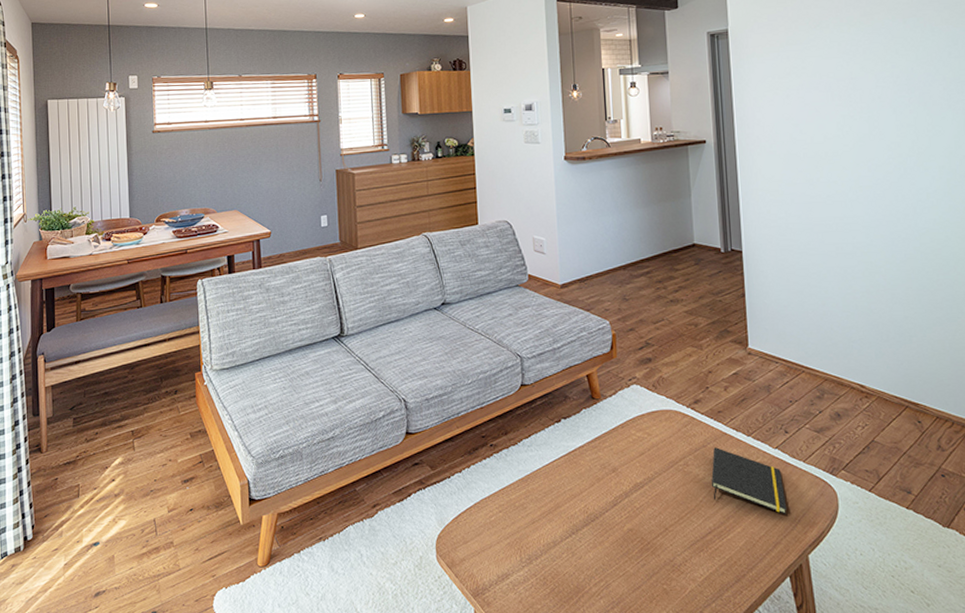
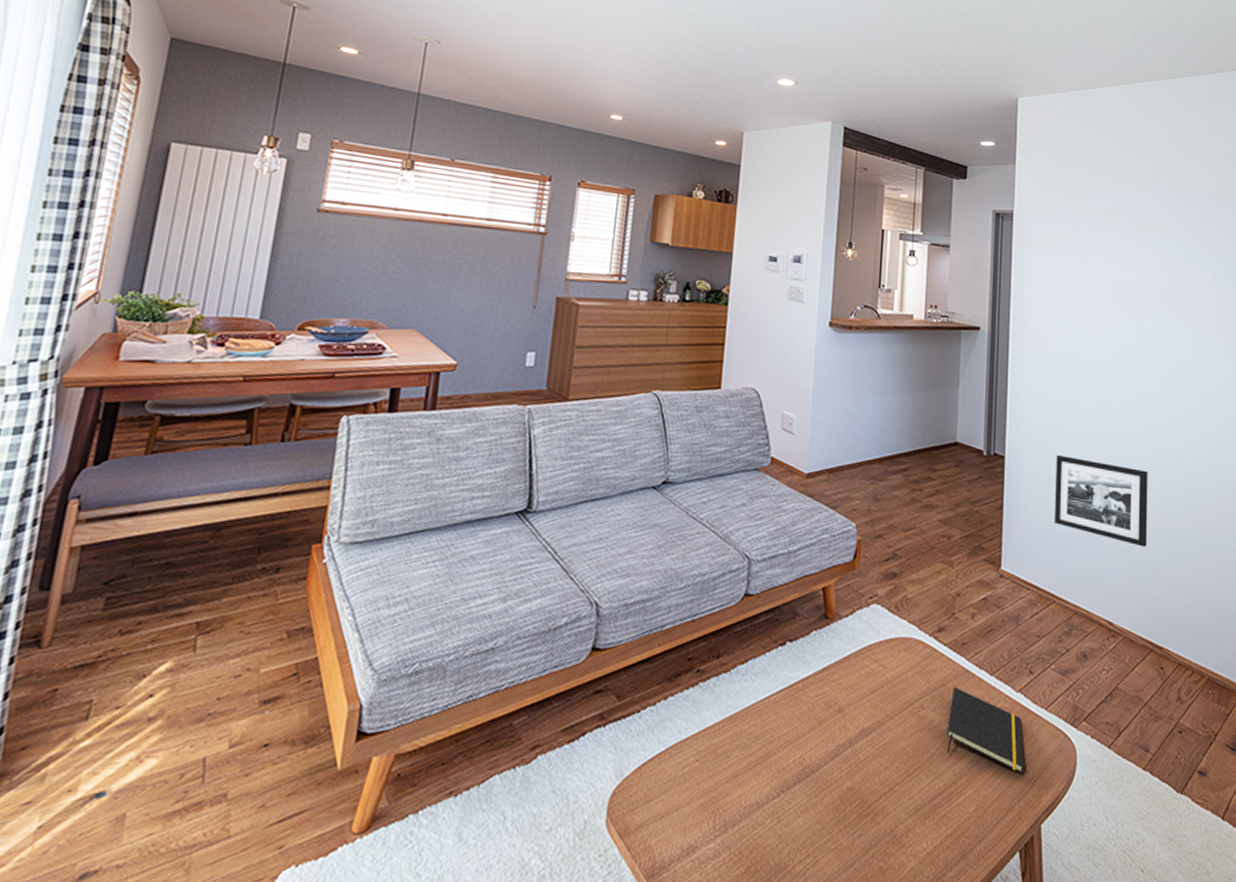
picture frame: none [793,243,895,317] -> present [1054,454,1148,547]

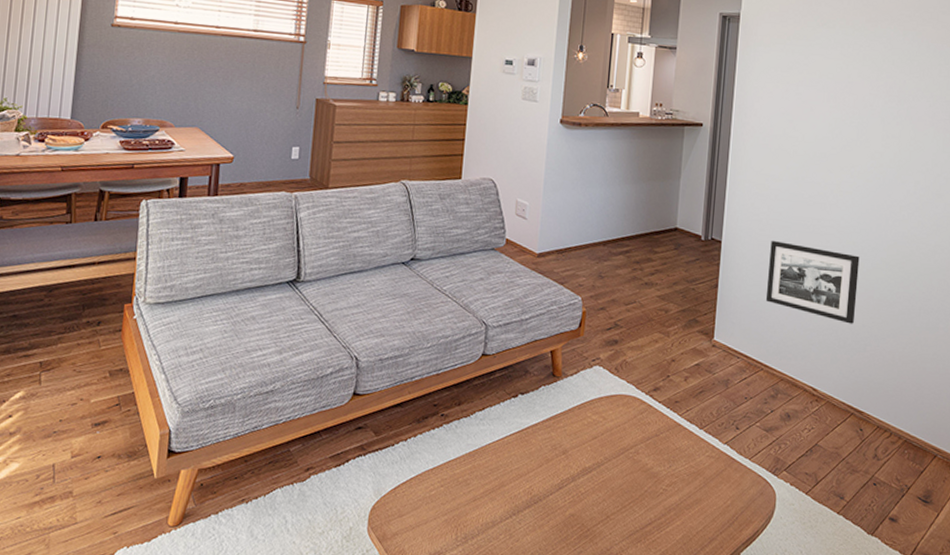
notepad: present [946,687,1024,773] -> none [658,437,728,510]

